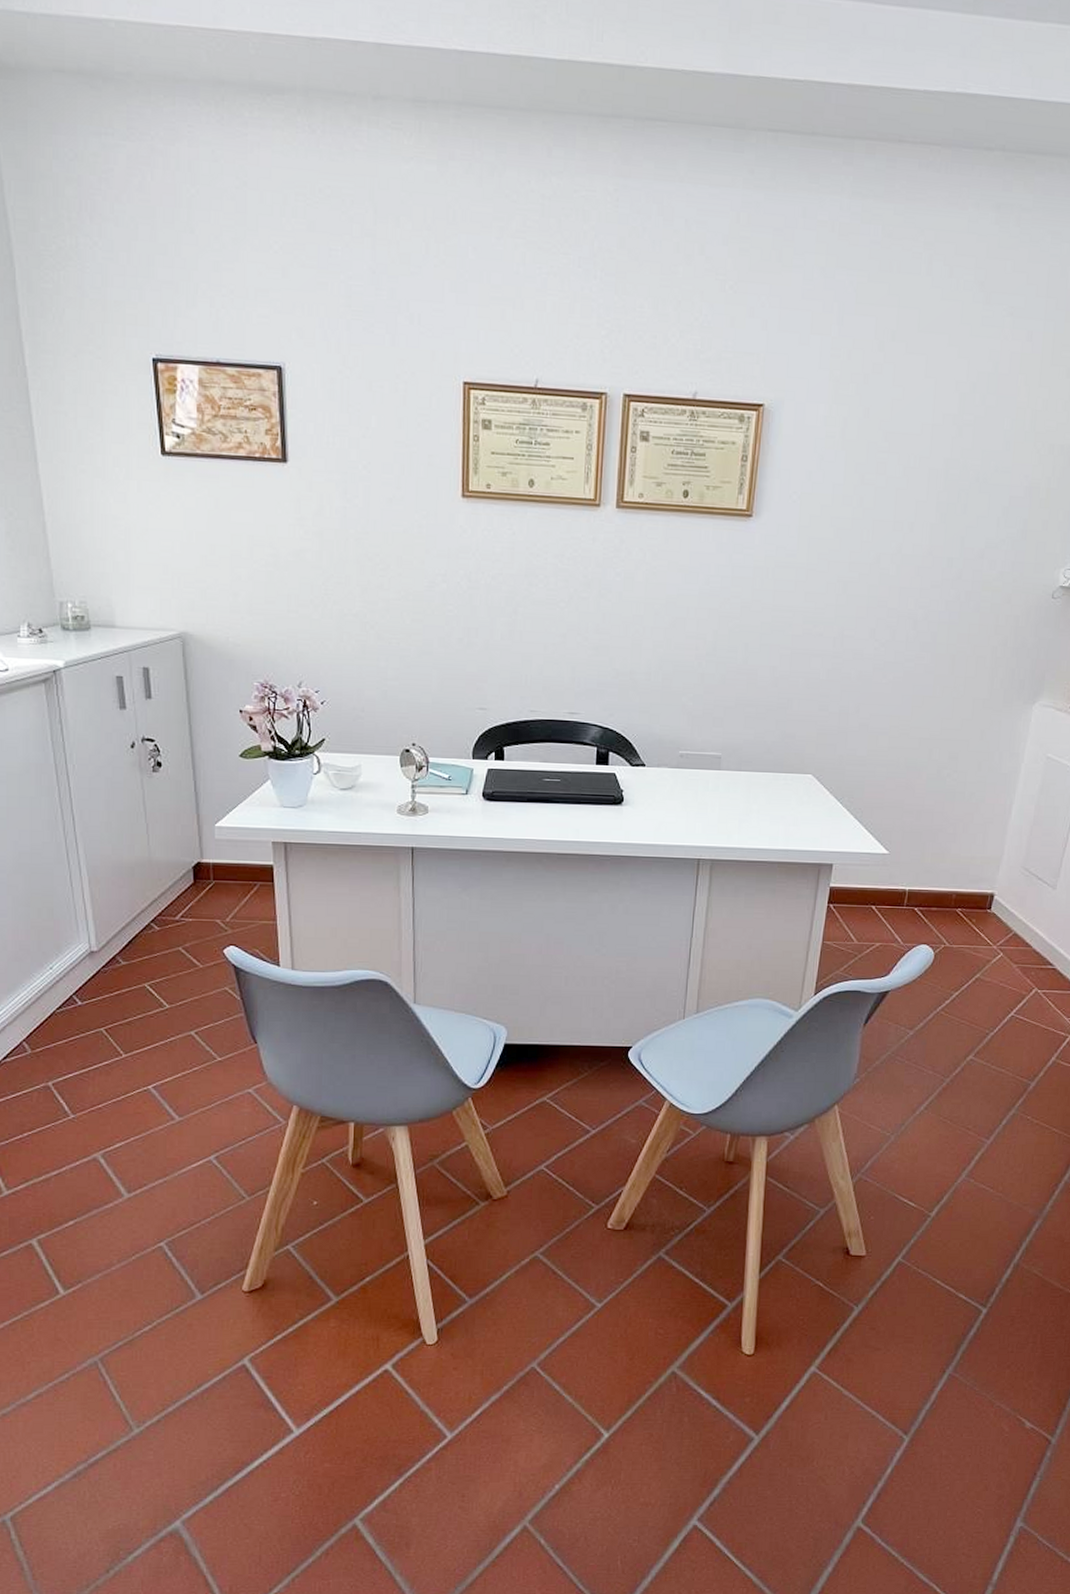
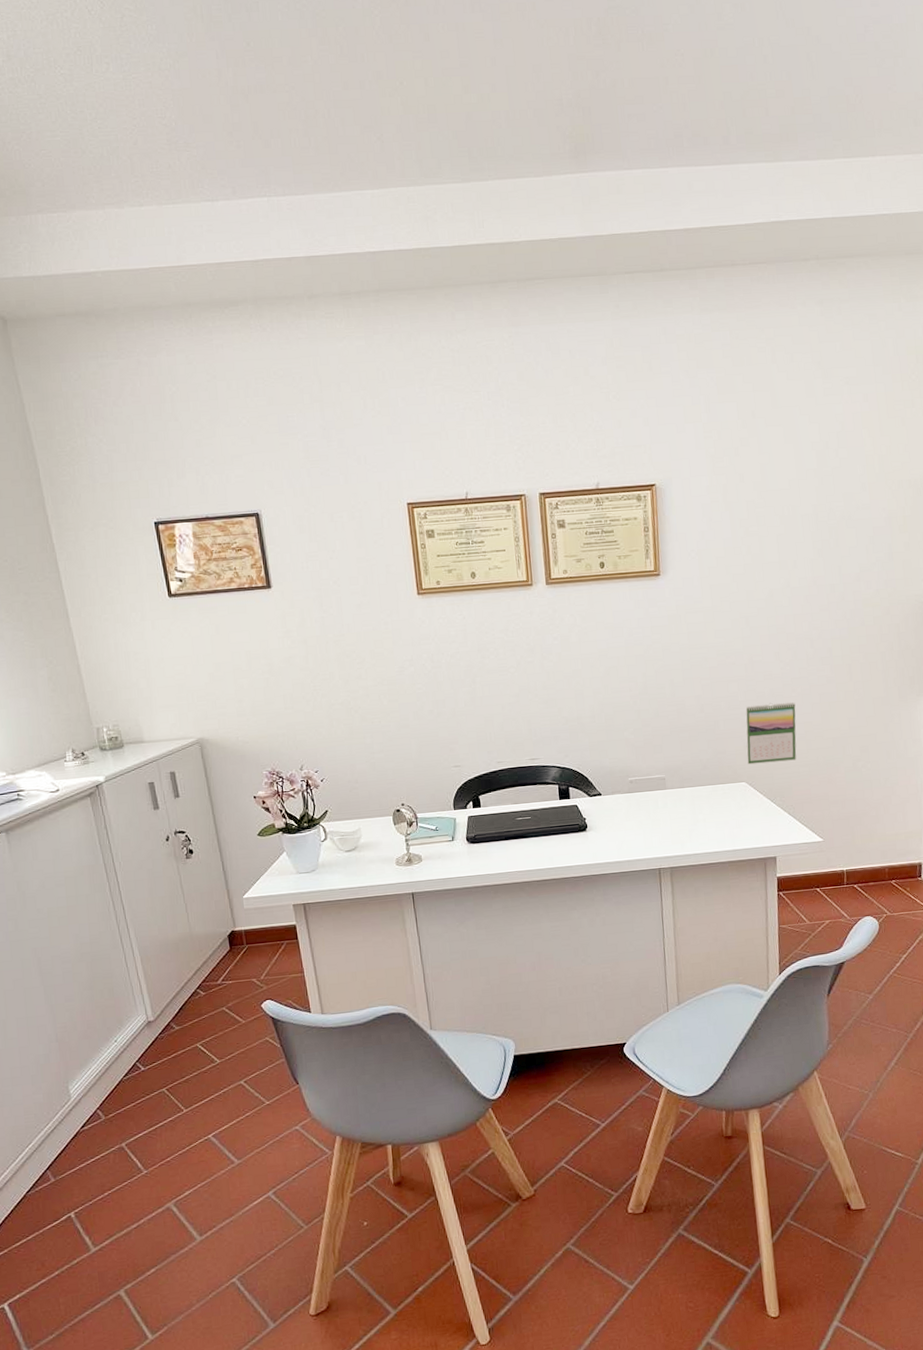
calendar: none [818,686,884,758] -> present [745,702,797,765]

